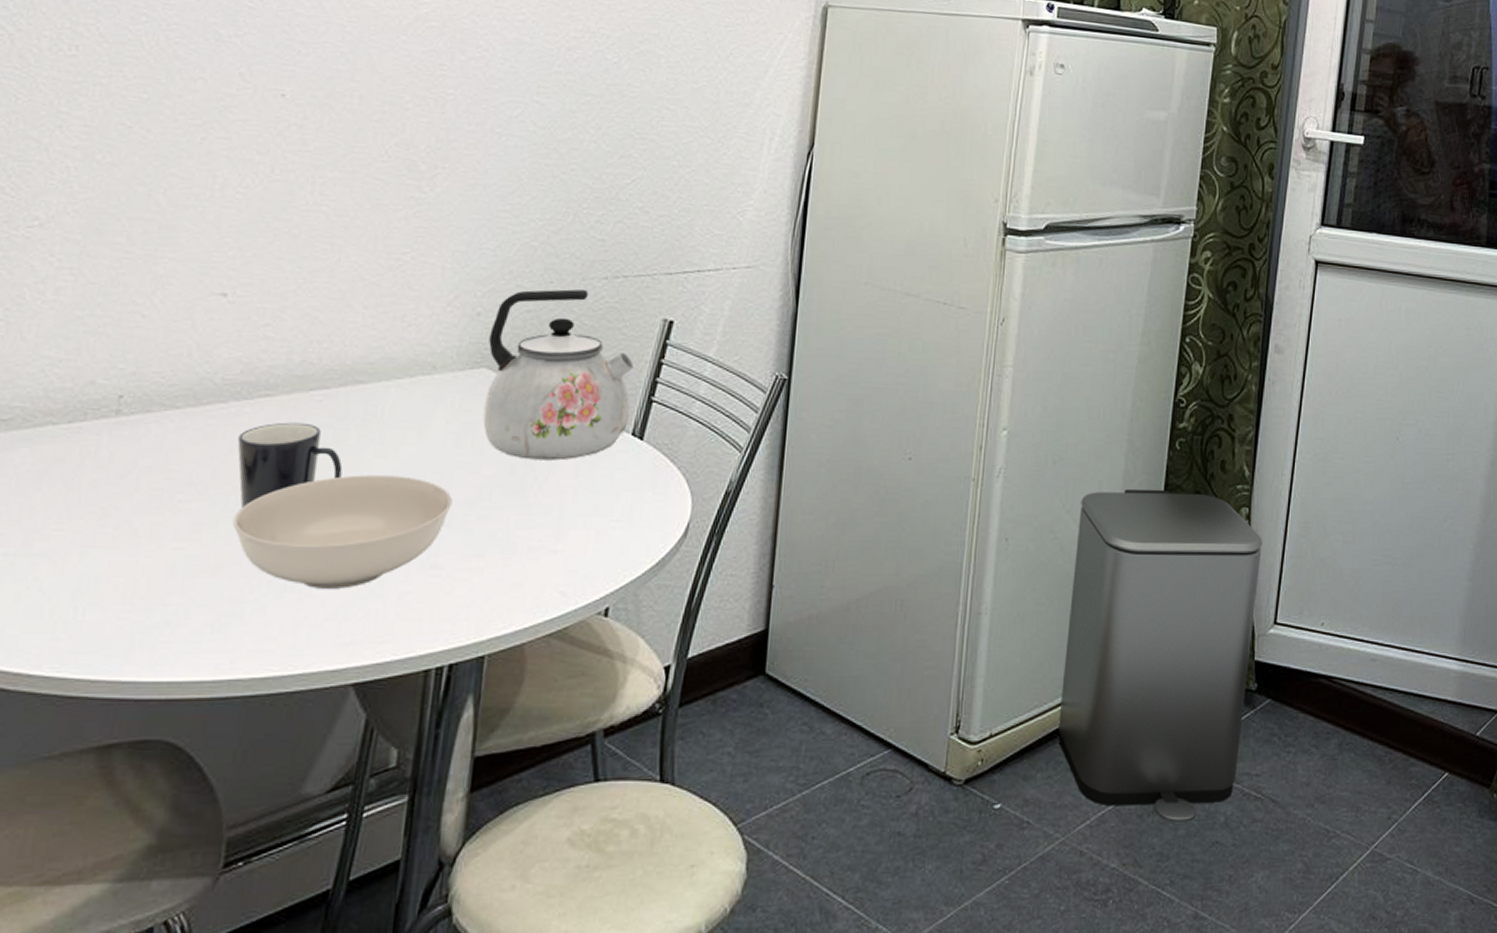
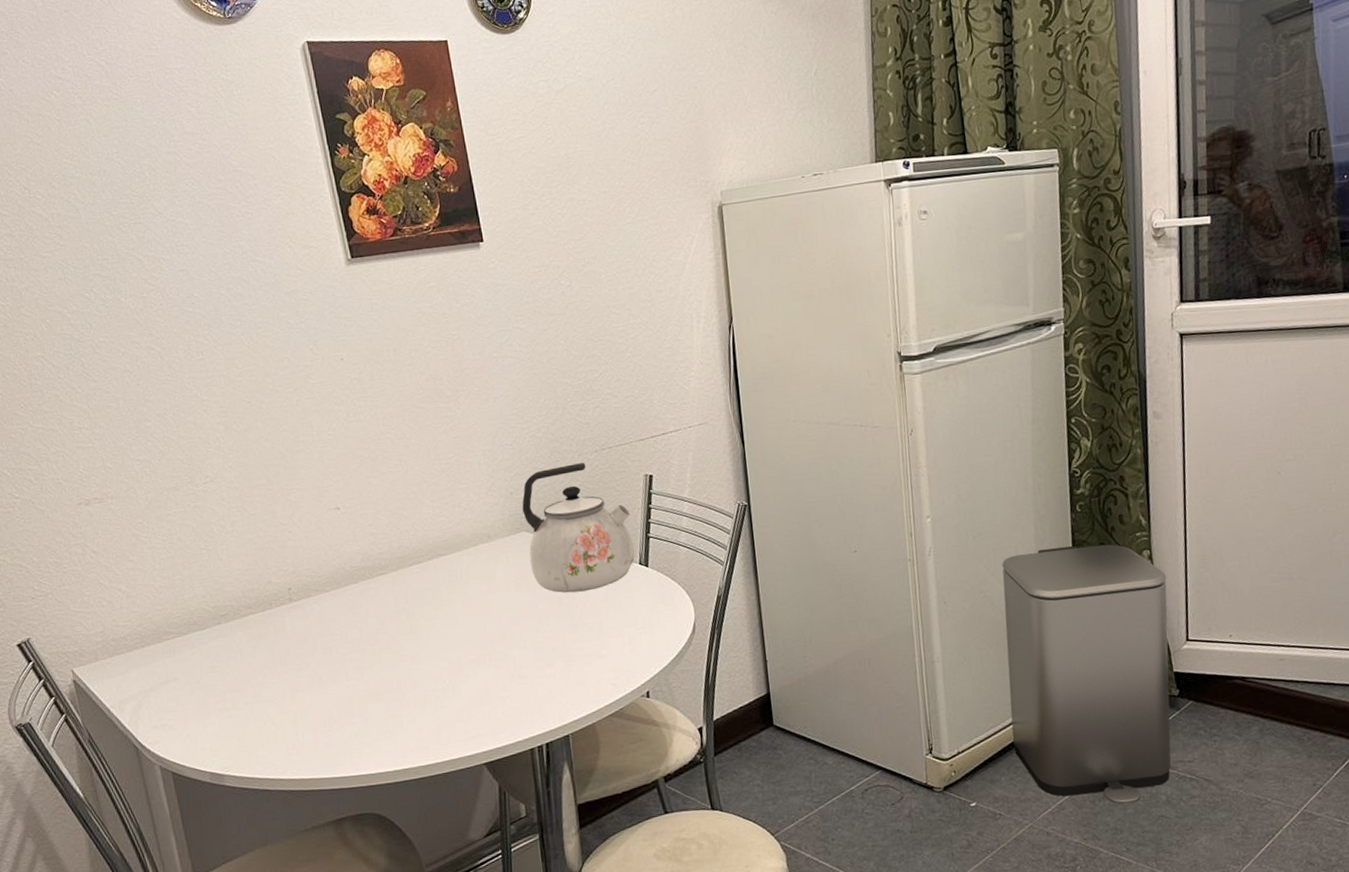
bowl: present [232,475,453,589] -> none [380,616,523,702]
mug: present [237,422,343,508] -> none [370,589,444,653]

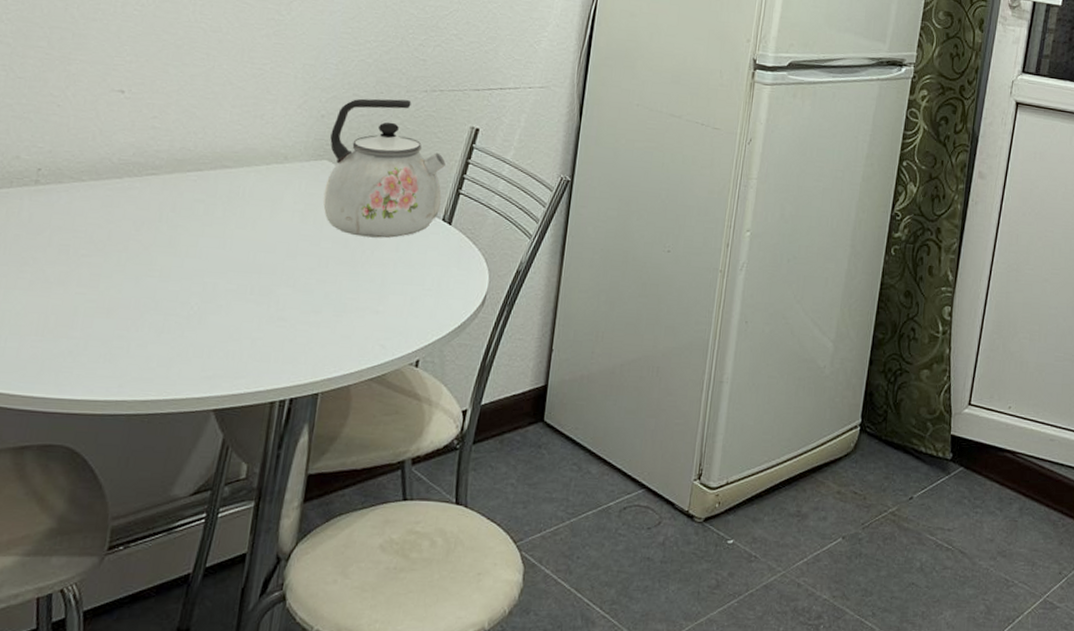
pedal bin: present [1002,544,1171,804] -> none [783,286,961,565]

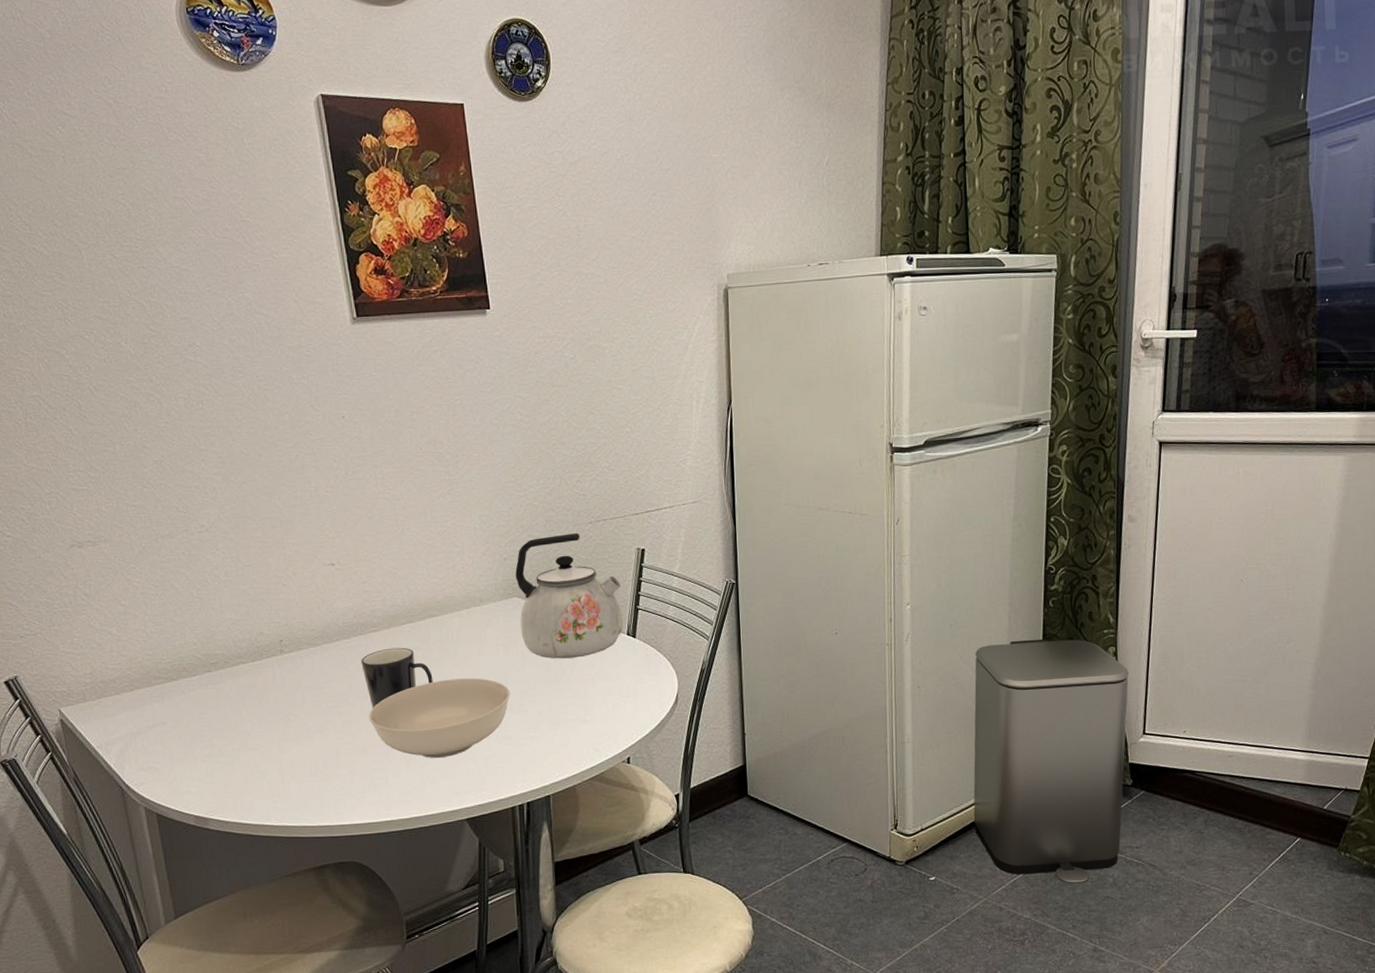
bowl: none [123,241,297,333] -> present [368,678,510,758]
mug: none [129,196,211,264] -> present [361,647,433,708]
pedal bin: none [783,286,961,565] -> present [973,638,1129,884]

